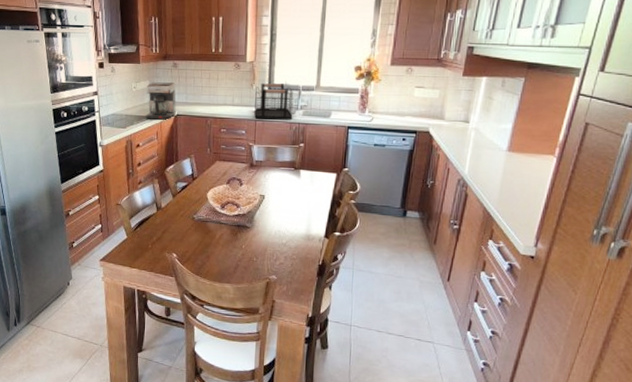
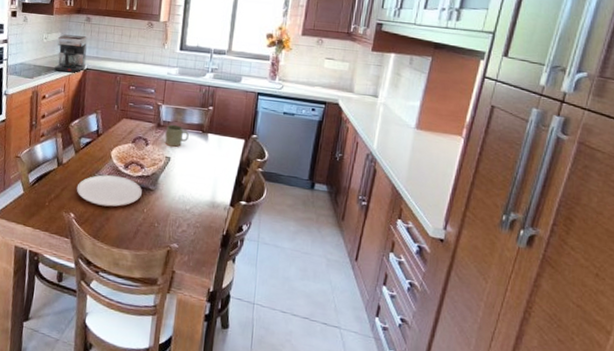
plate: none [176,215,239,246] -> present [76,174,142,207]
dish rack: present [254,83,294,120] -> none [164,43,206,82]
mug: none [258,163,281,185] -> present [164,124,189,147]

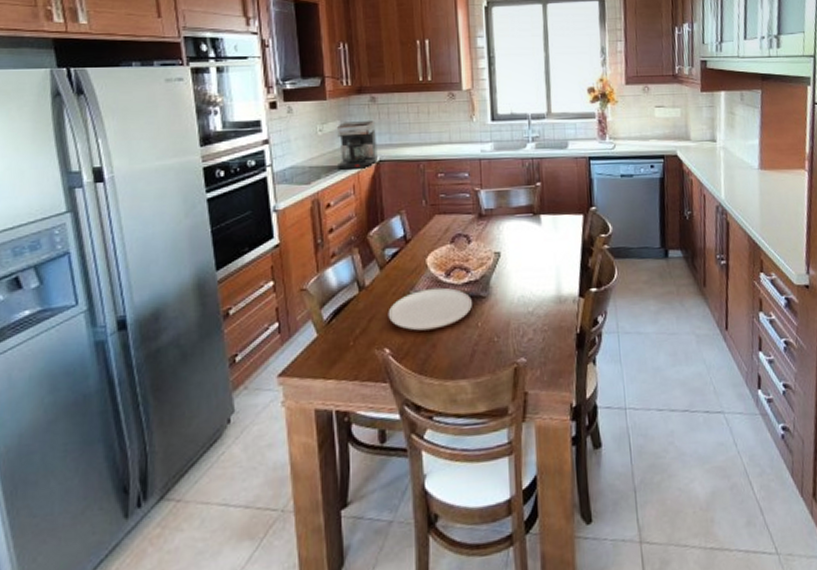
mug: present [164,124,189,147] -> none [489,211,518,239]

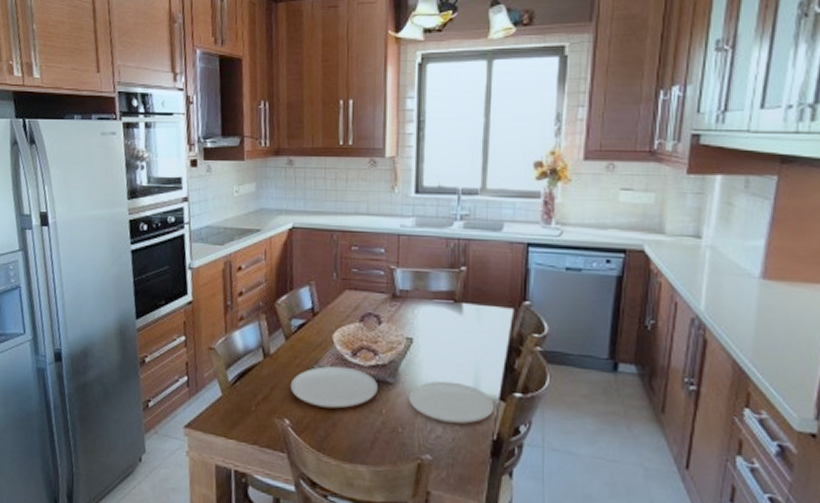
coffee maker: present [336,121,378,170] -> none [251,184,292,234]
plate: none [501,286,576,325] -> present [409,380,495,424]

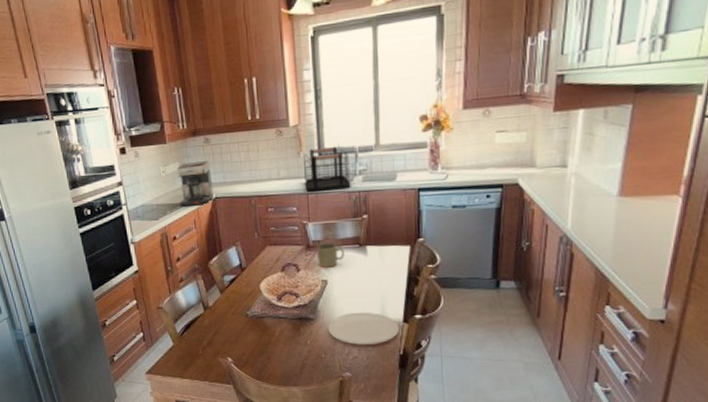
coffee maker: none [251,184,292,234] -> present [176,161,214,207]
plate: present [290,365,378,409] -> none [229,309,302,345]
dish rack: none [397,184,451,235] -> present [304,146,351,192]
mug: none [403,293,436,324] -> present [317,242,344,268]

